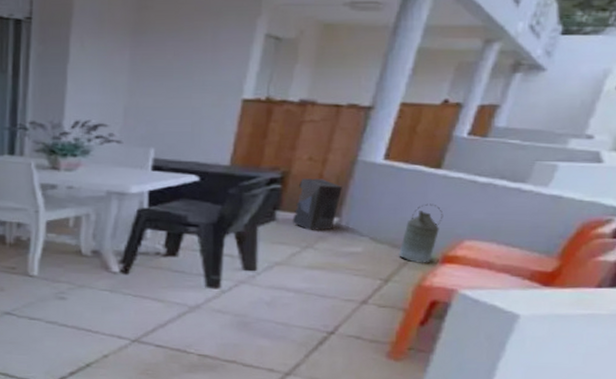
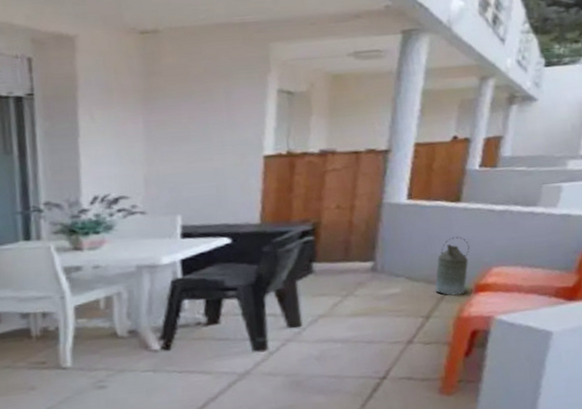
storage bin: present [292,178,342,231] -> none [329,225,373,279]

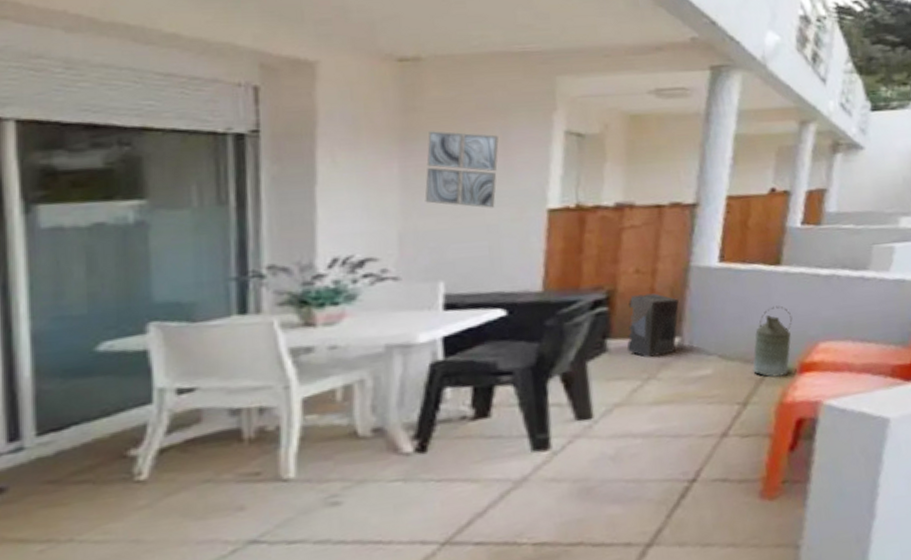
wall art: none [164,91,223,155] -> present [425,131,499,208]
storage bin: none [329,225,373,279] -> present [626,293,679,359]

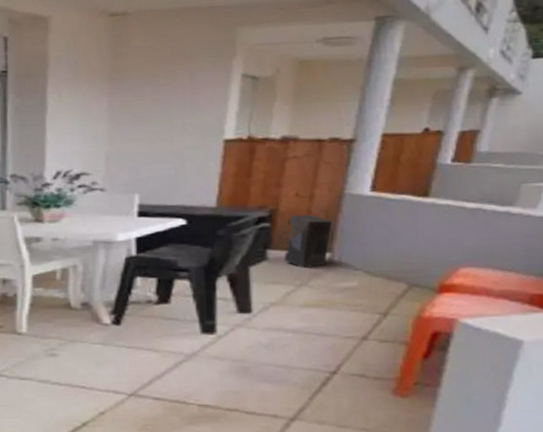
wall art: present [425,131,499,208] -> none [126,73,187,137]
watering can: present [752,305,793,378] -> none [395,232,436,294]

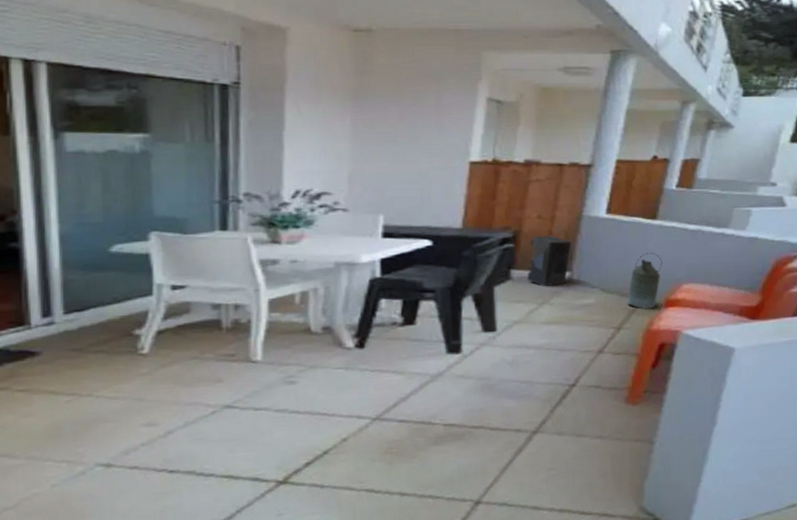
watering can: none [395,232,436,294] -> present [627,252,663,309]

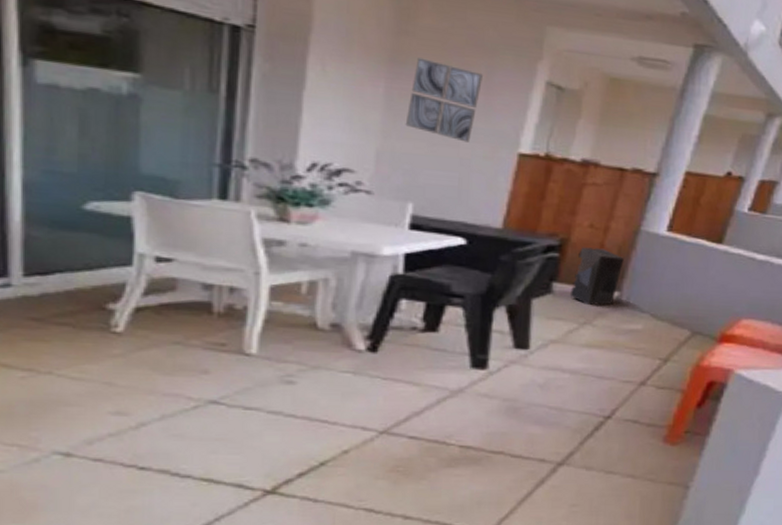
wall art: none [371,91,433,158] -> present [405,58,483,143]
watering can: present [627,252,663,309] -> none [679,280,723,342]

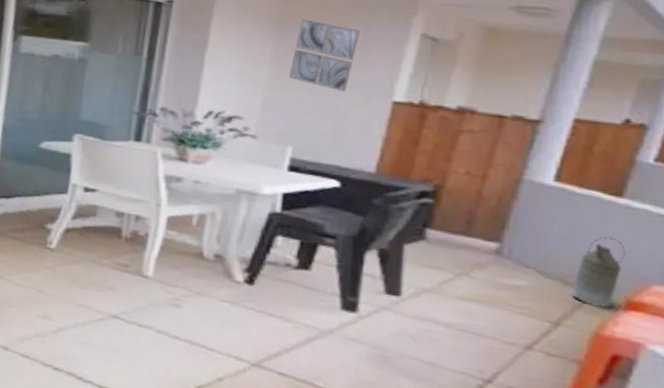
storage bin: present [569,247,624,306] -> none [444,194,504,257]
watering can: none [679,280,723,342] -> present [572,236,626,308]

